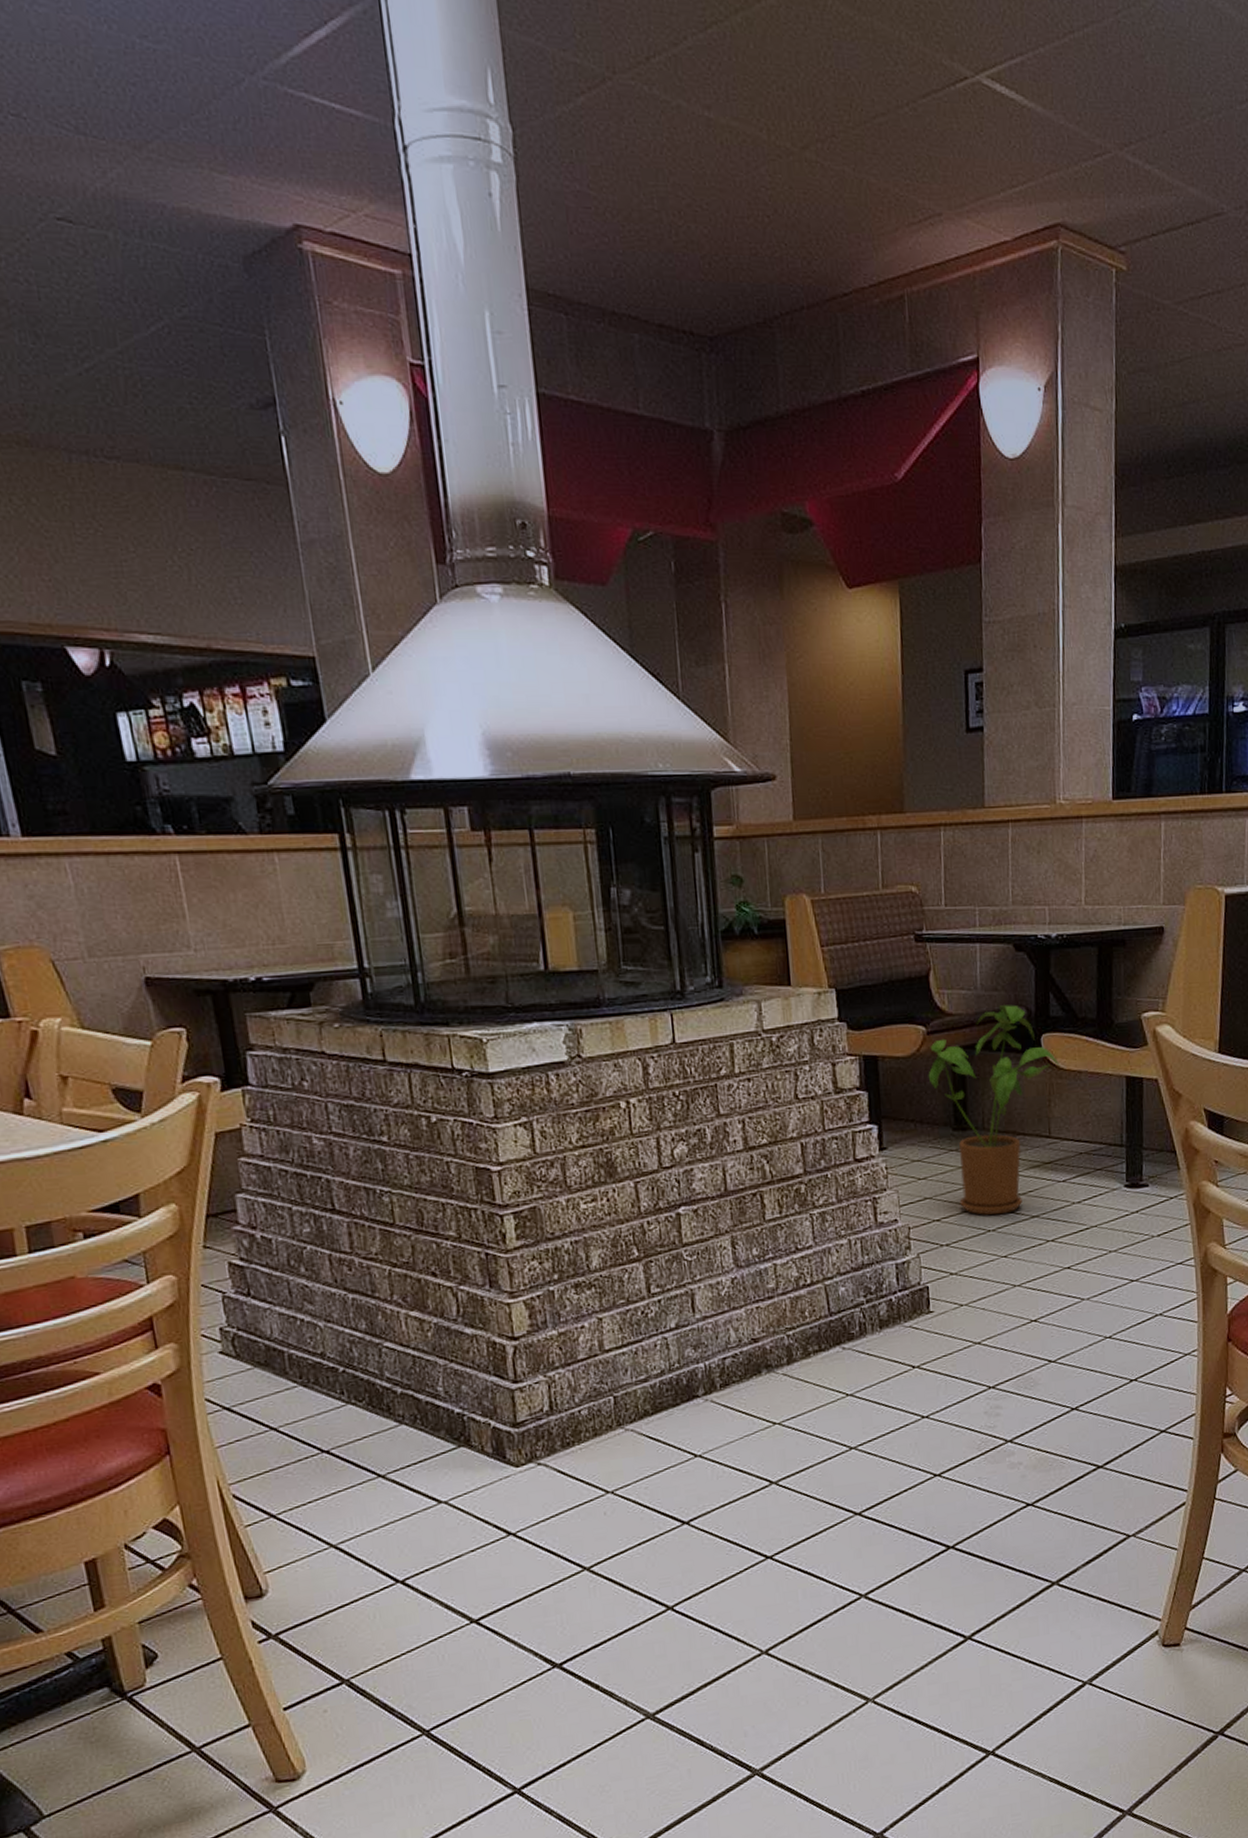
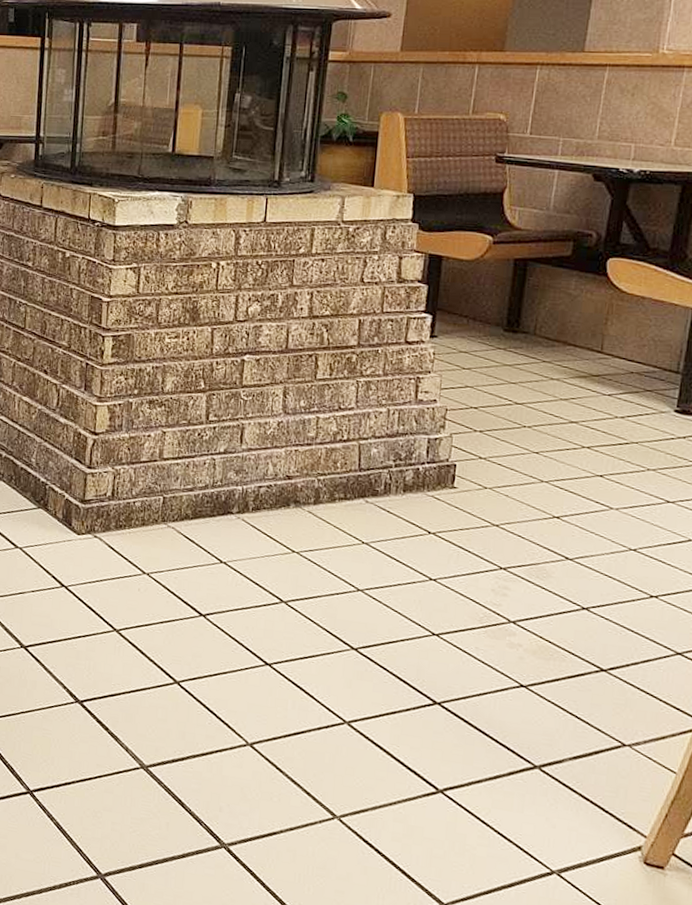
house plant: present [928,1005,1061,1215] -> none [487,227,624,414]

